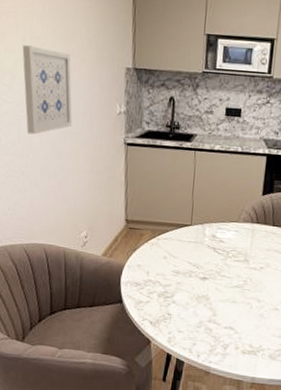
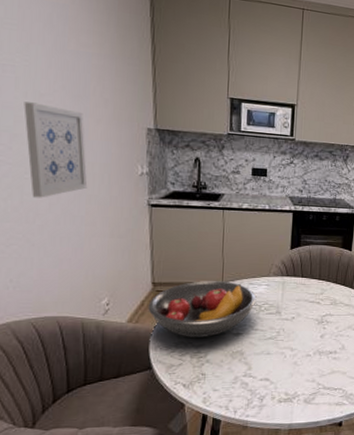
fruit bowl: none [121,221,225,278] -> present [148,281,257,337]

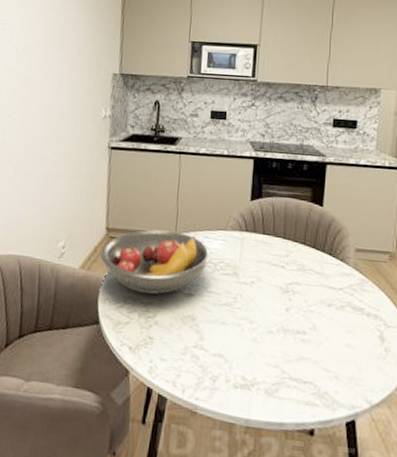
wall art: present [24,102,88,198] -> none [11,54,60,139]

